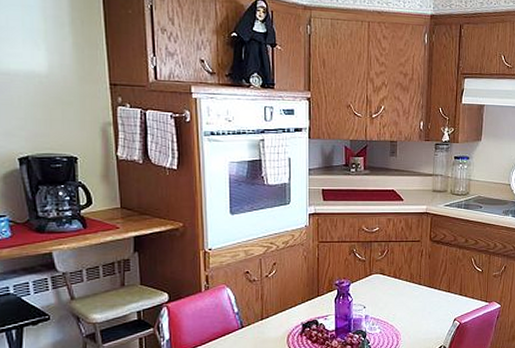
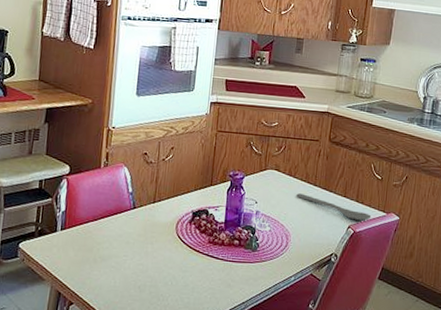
spoon: none [402,294,475,313] -> present [296,193,371,221]

